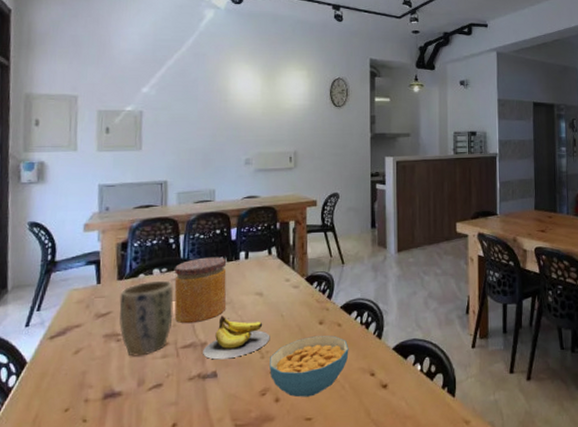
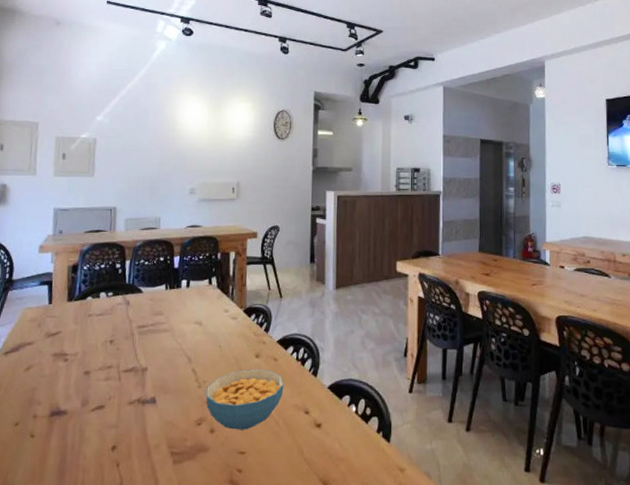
plant pot: present [119,280,174,357] -> none [67,304,119,377]
jar: present [174,257,227,324] -> none [118,284,169,348]
banana: present [203,316,270,360] -> none [143,342,208,386]

